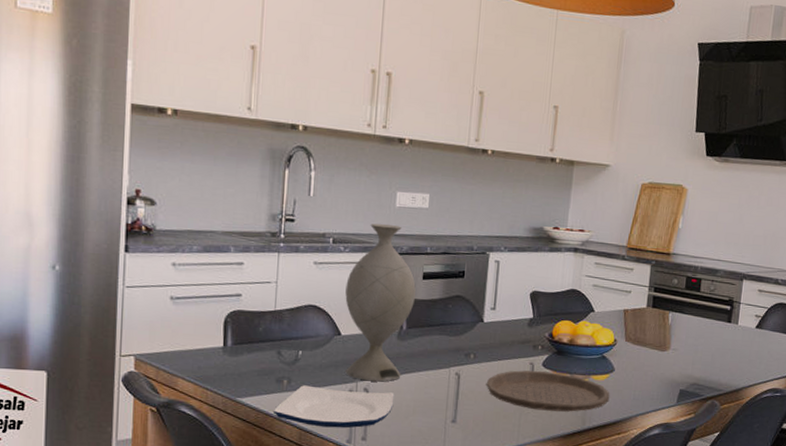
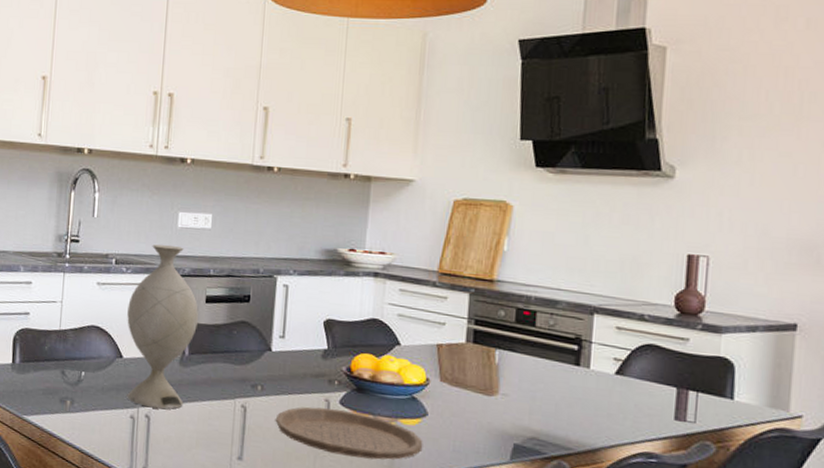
plate: present [274,385,395,428] -> none [57,407,177,456]

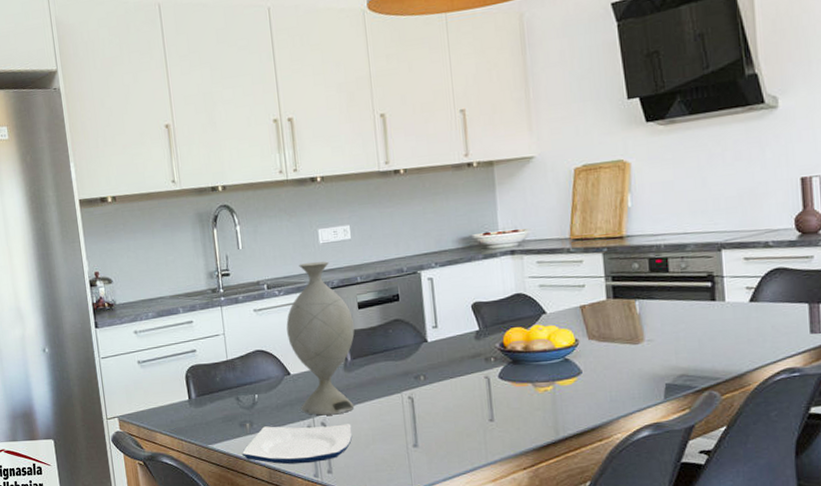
plate: none [57,407,177,456] -> present [242,424,353,465]
plate: present [275,407,423,460] -> none [441,383,583,425]

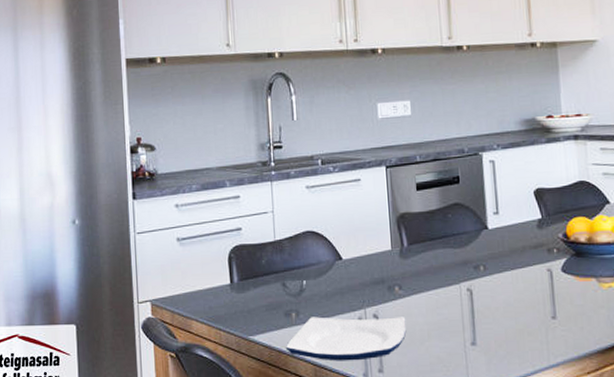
decorative vase: present [286,261,355,416] -> none [340,137,412,307]

